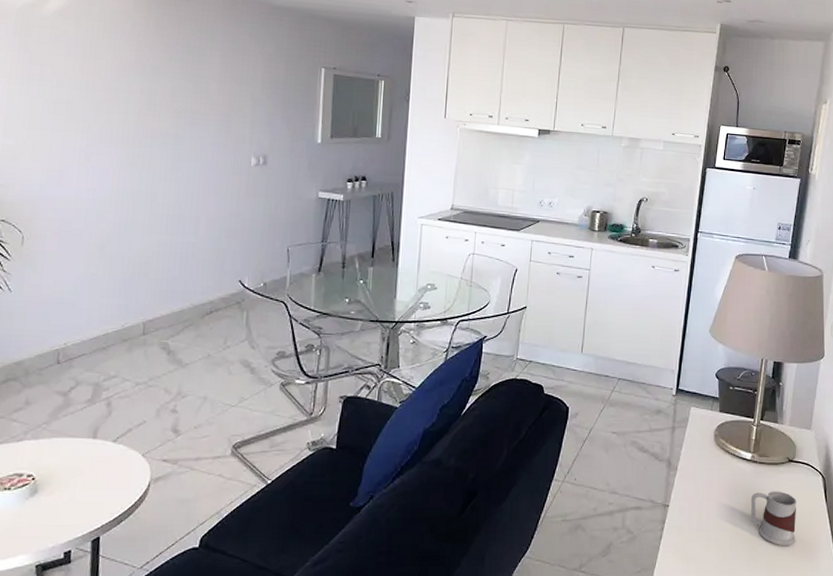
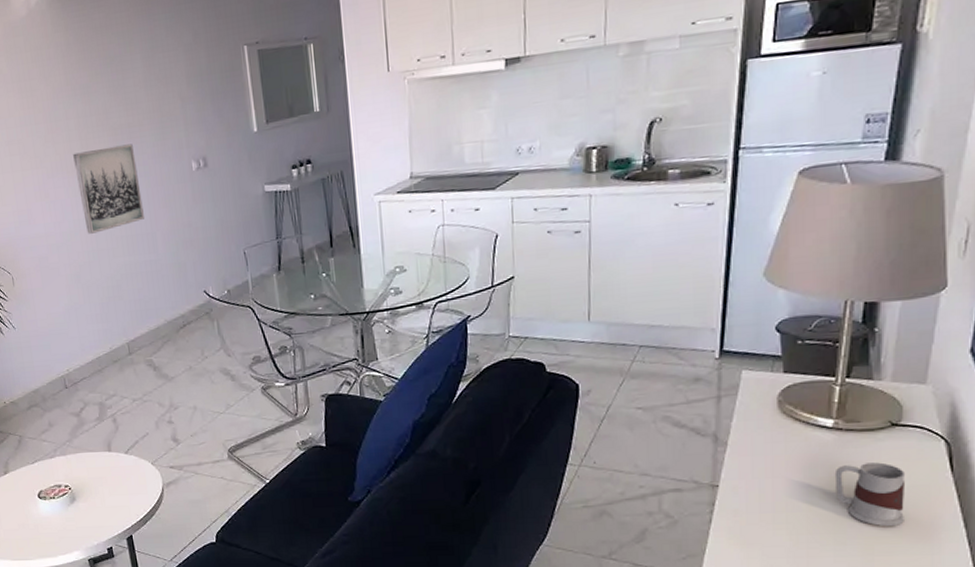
wall art: none [124,125,194,207] -> present [73,143,144,234]

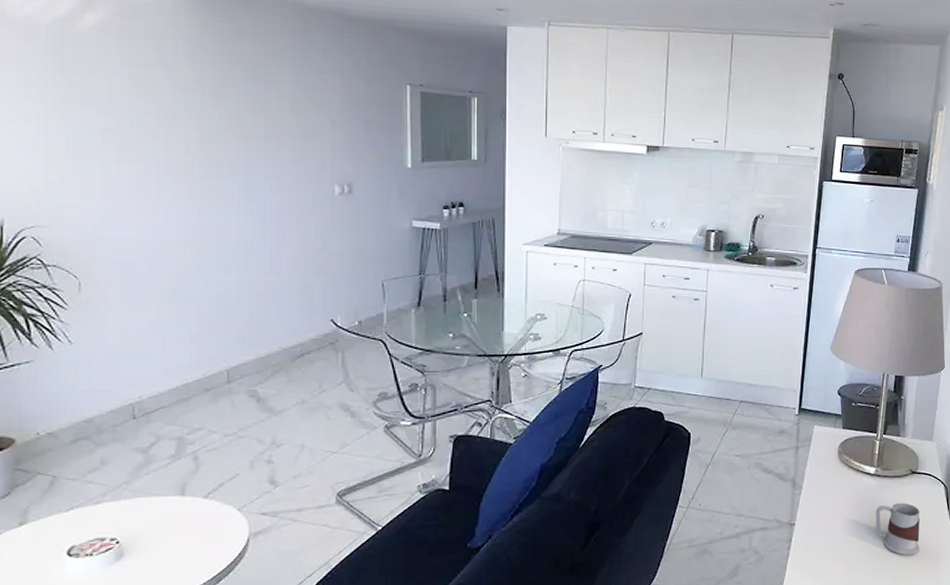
wall art: present [73,143,144,234] -> none [189,155,270,245]

